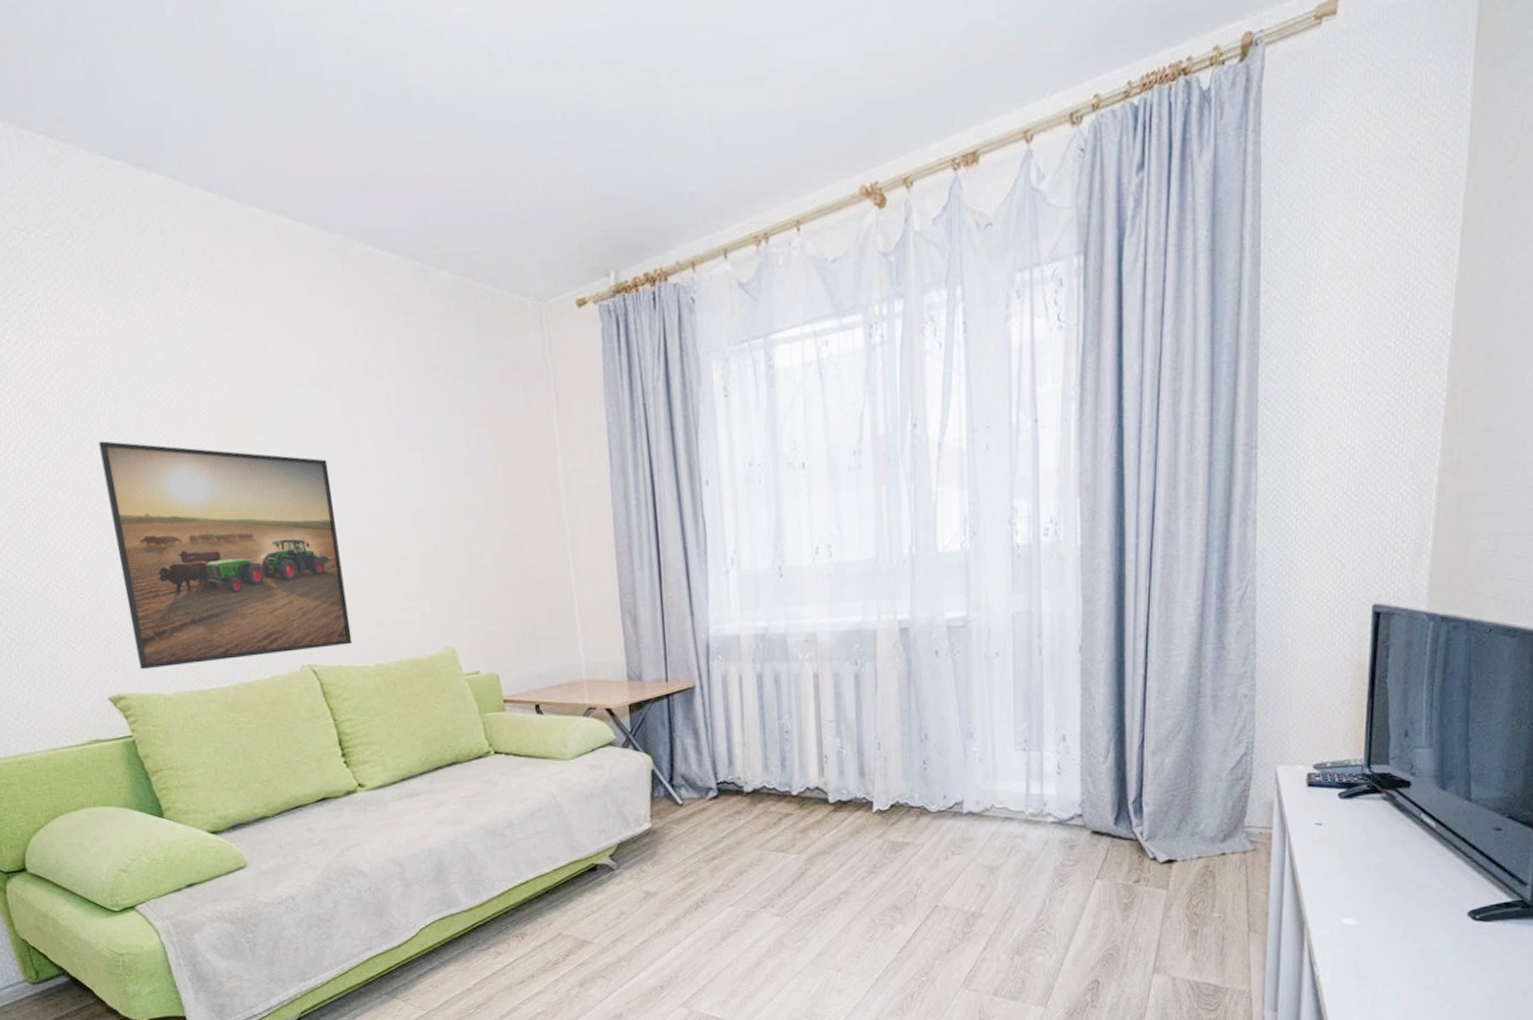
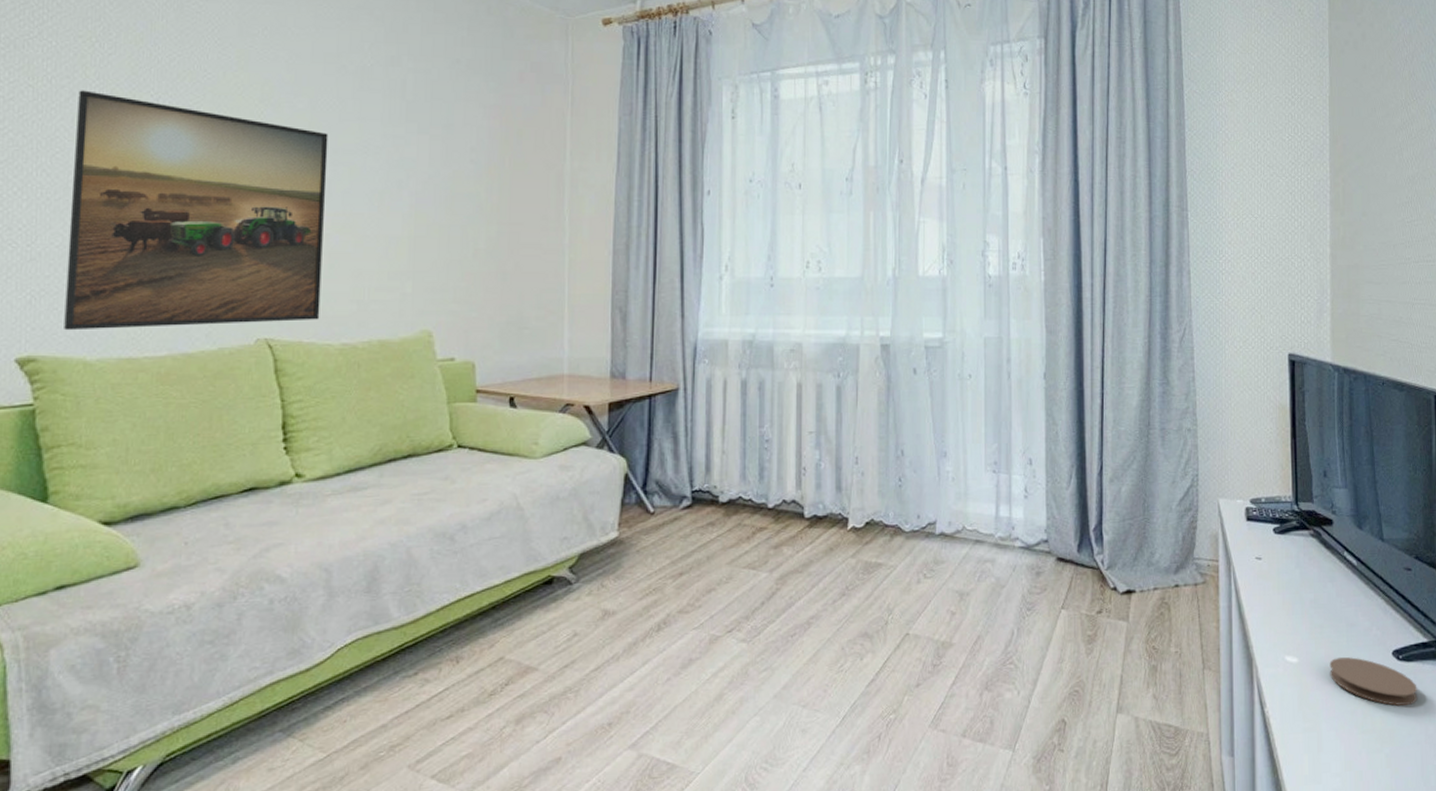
coaster: none [1392,918,1494,964] -> present [1329,657,1418,706]

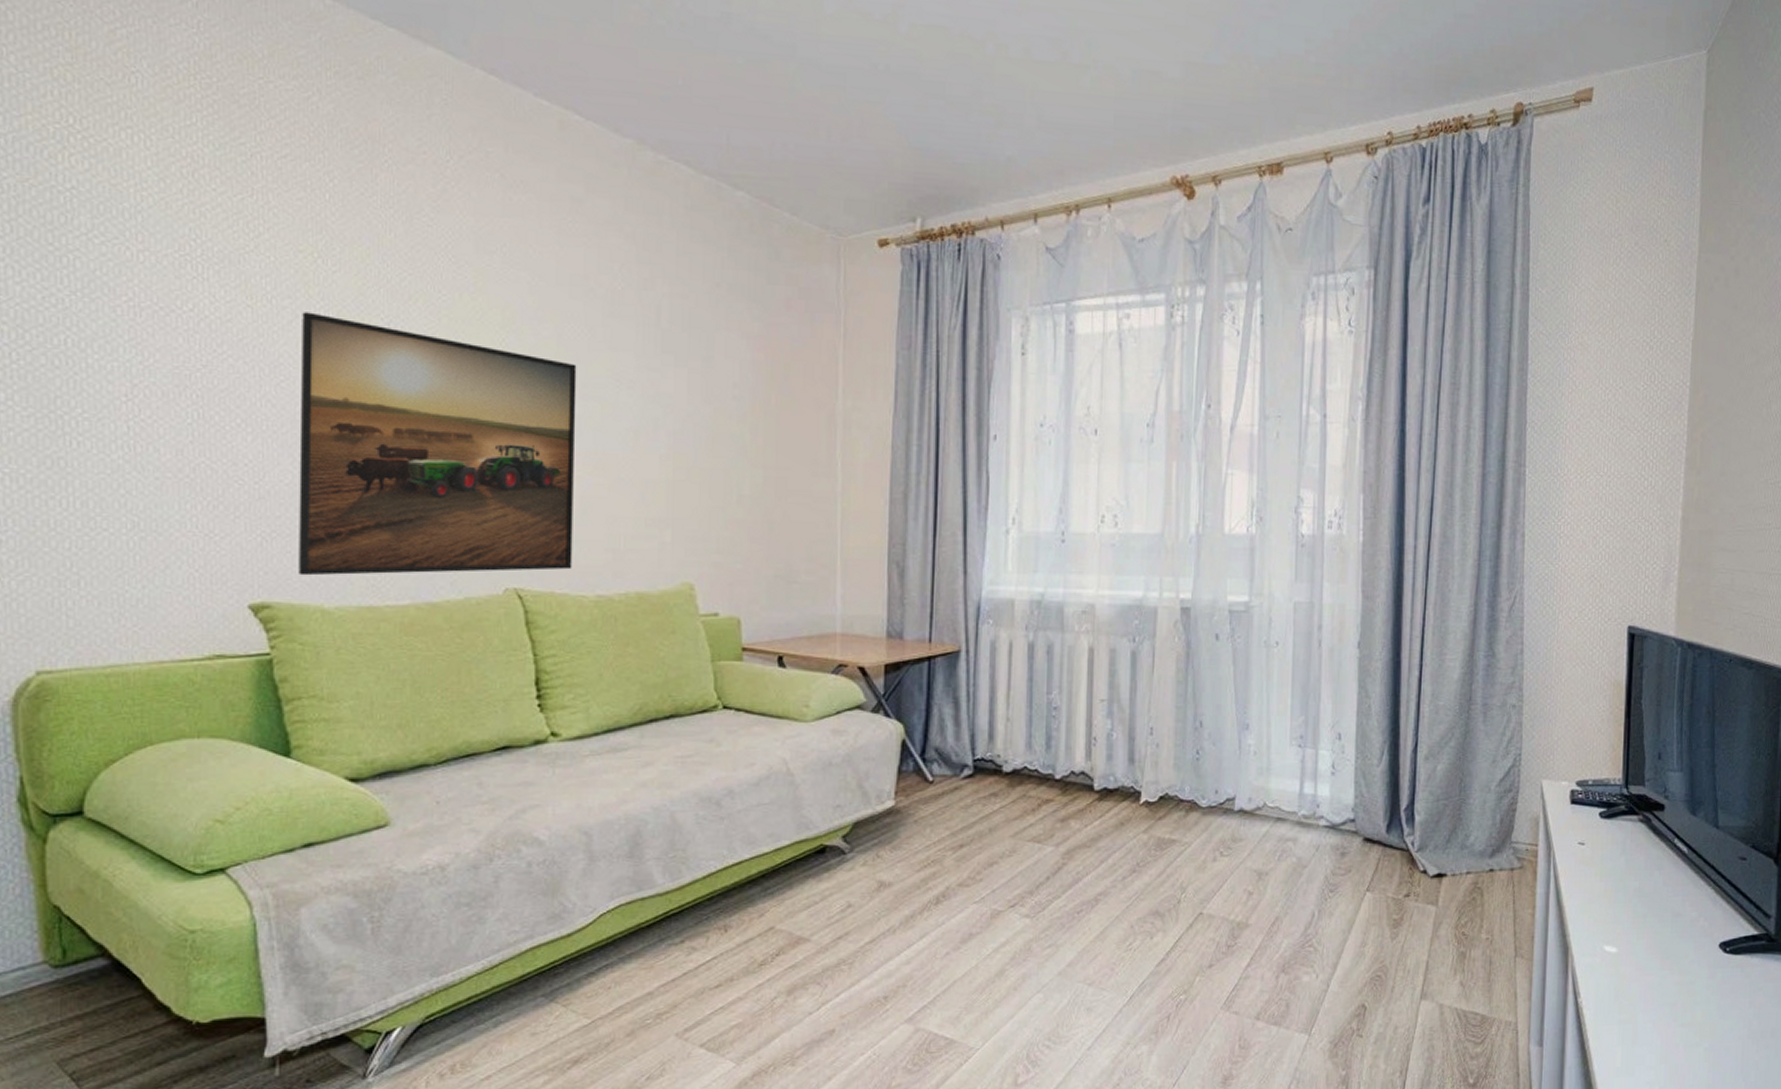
coaster: present [1329,657,1418,706] -> none [1650,948,1744,1000]

